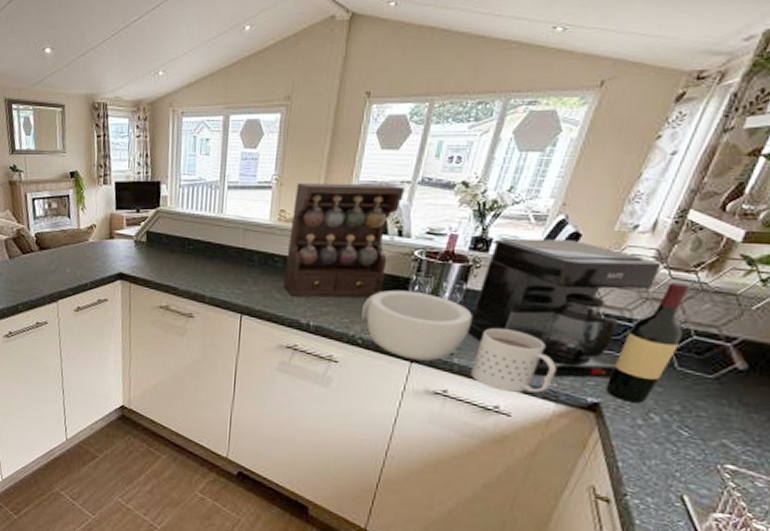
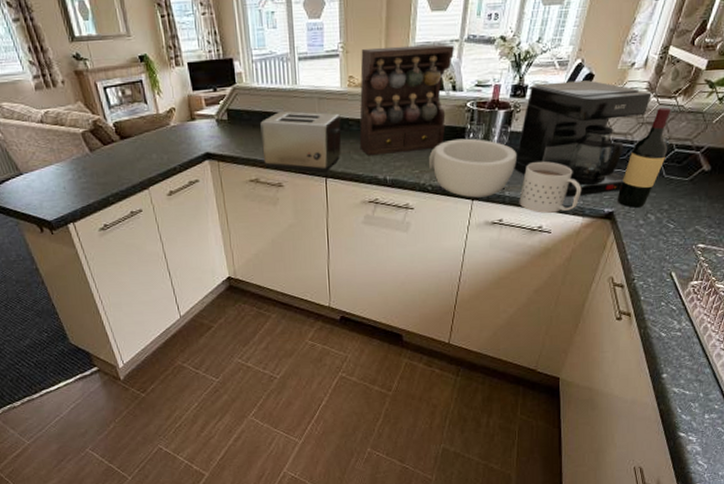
toaster: none [176,238,266,310] -> present [260,111,342,174]

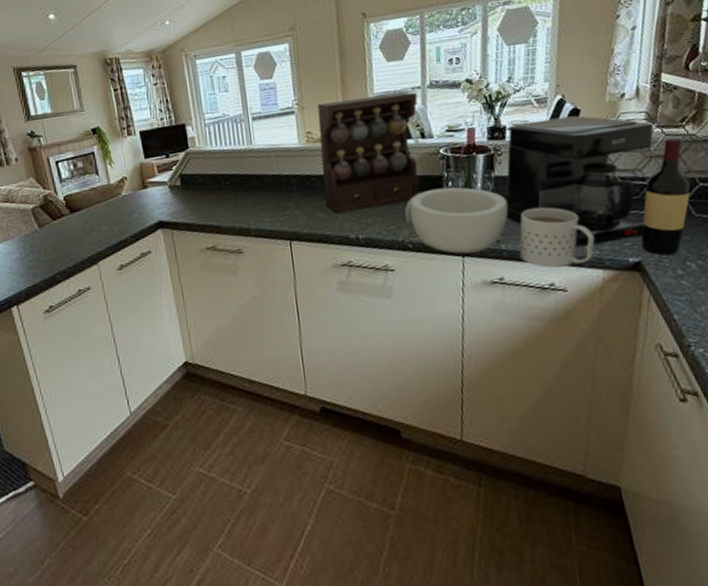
toaster: present [260,111,342,174] -> none [215,170,305,236]

